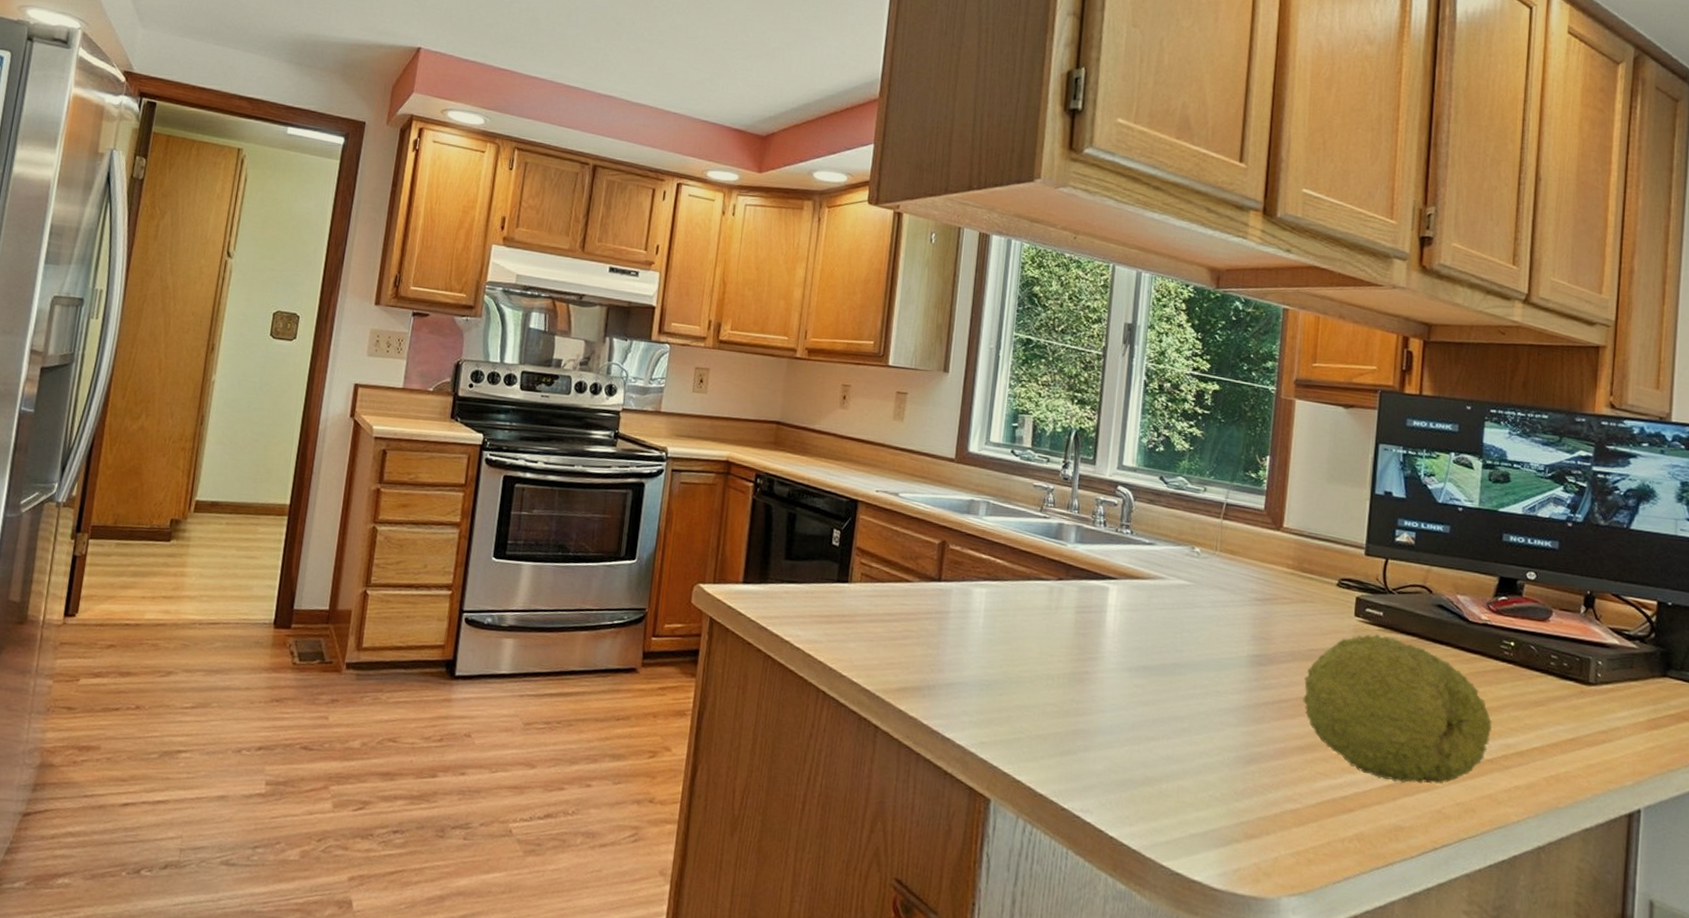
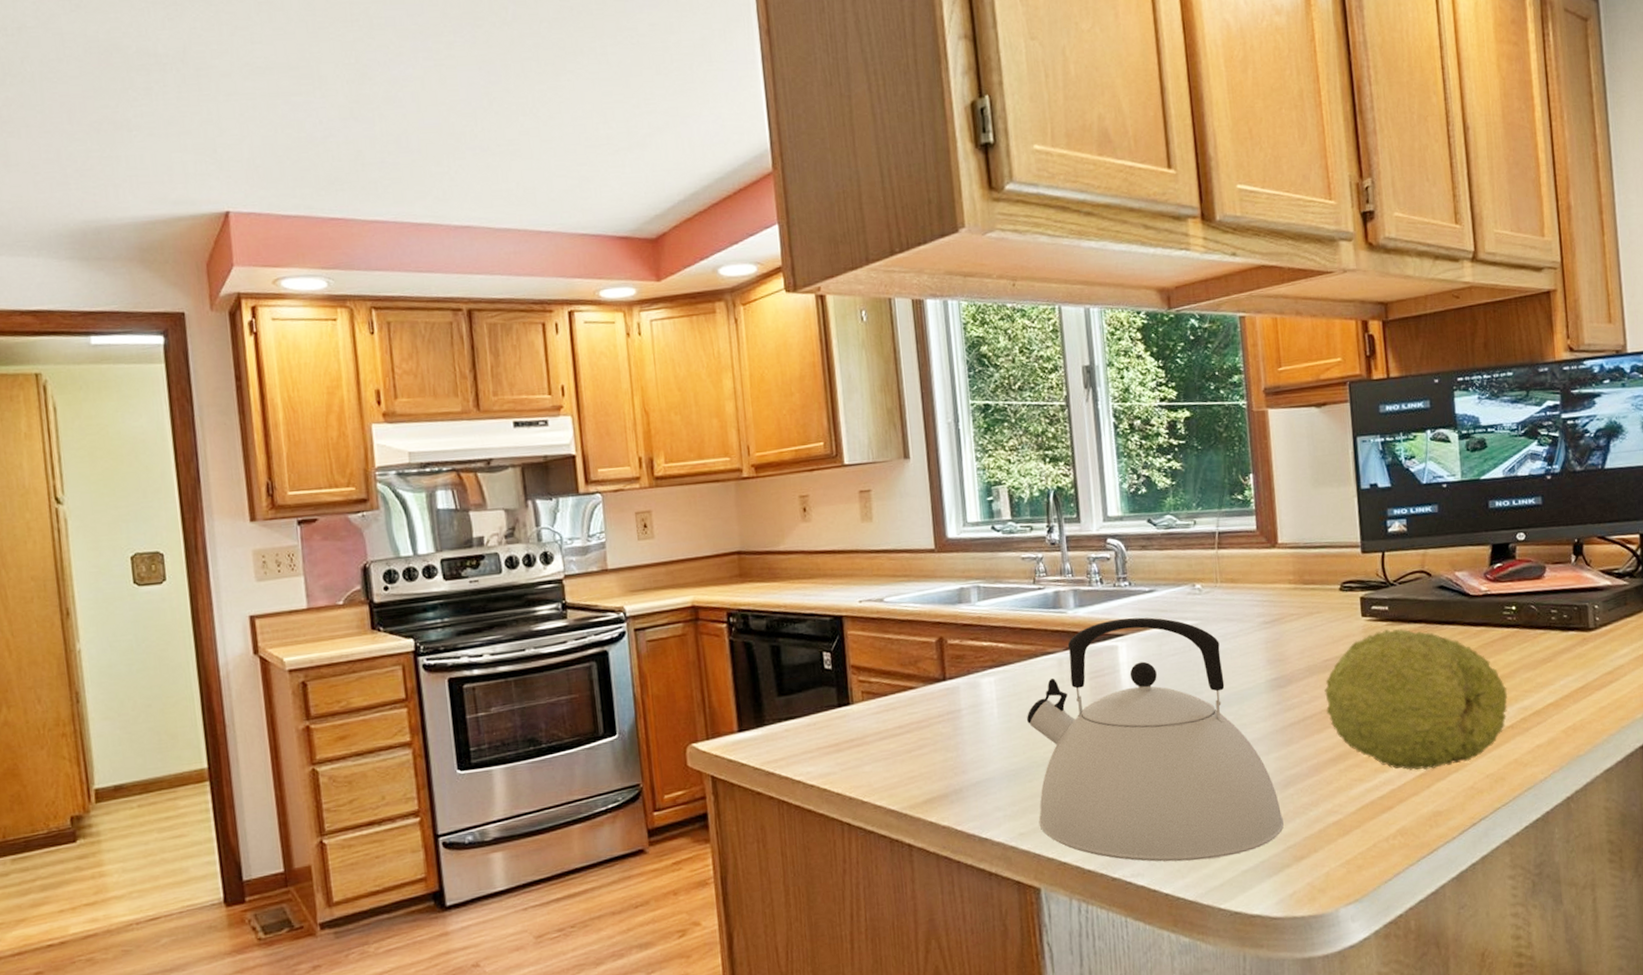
kettle: none [1001,562,1242,817] -> present [1027,617,1285,862]

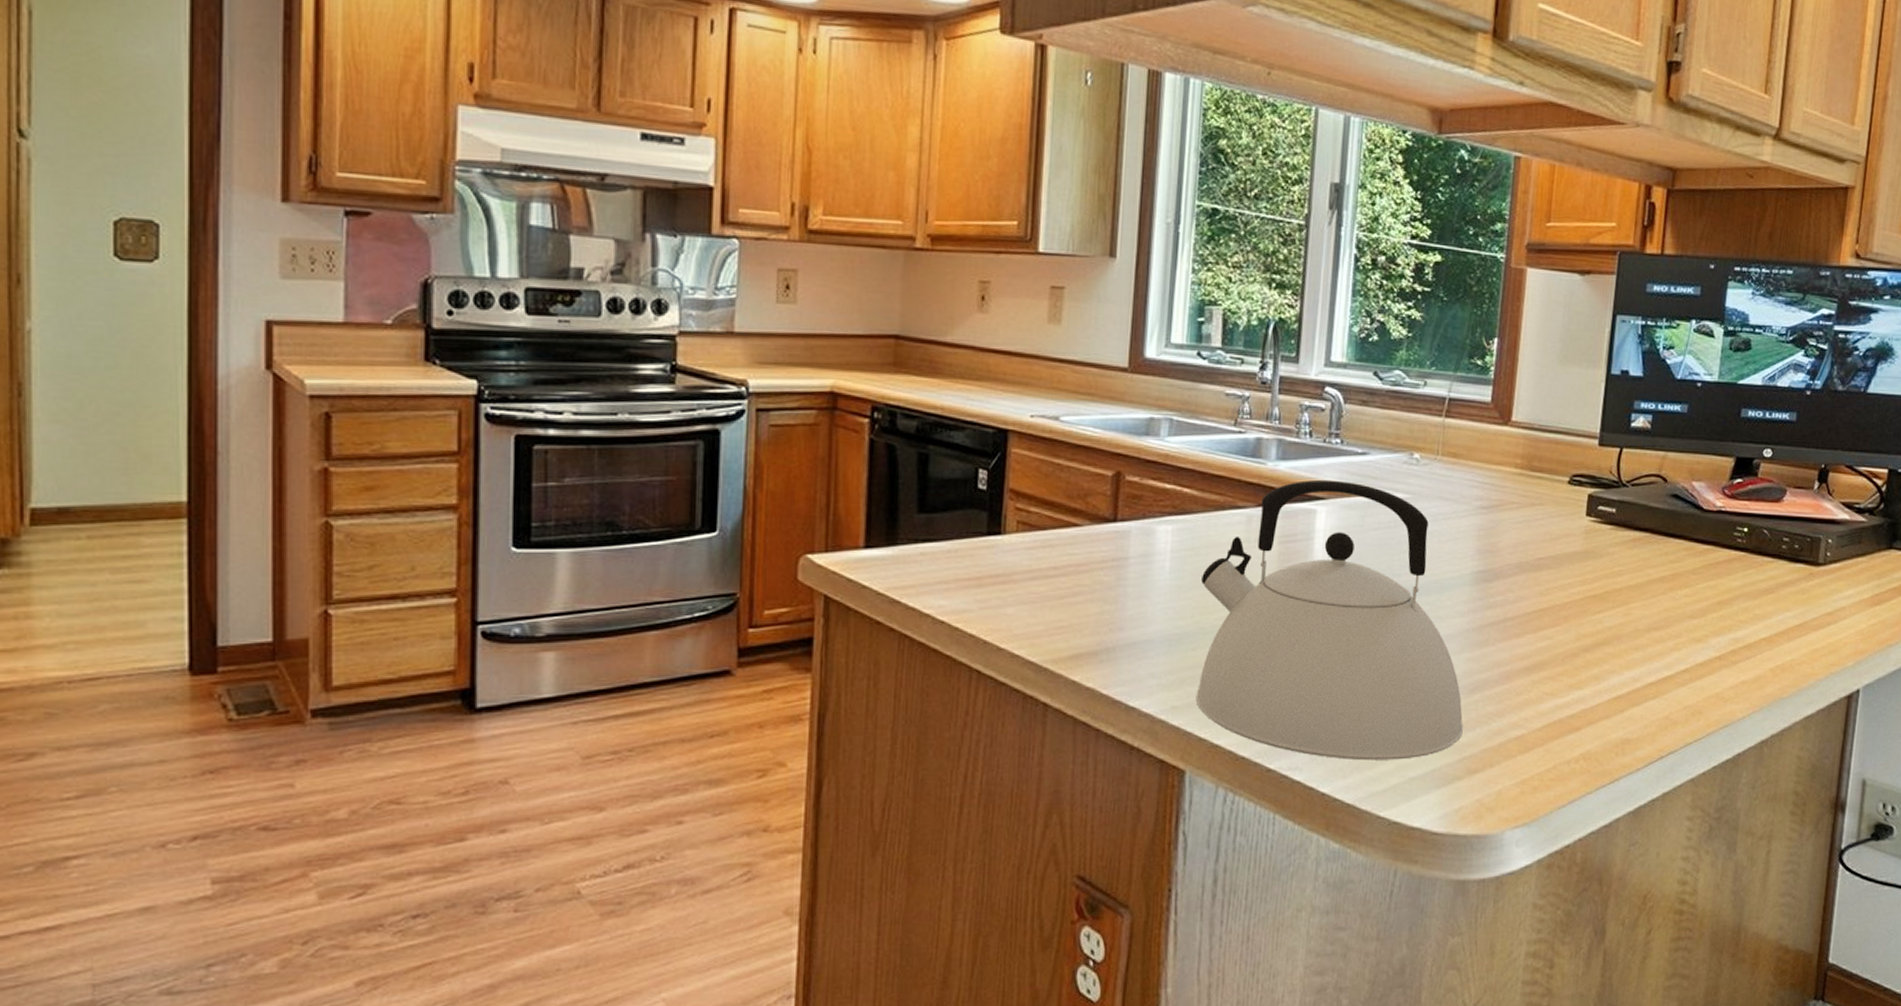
fruit: present [1324,629,1508,771] -> none [1530,534,1723,693]

